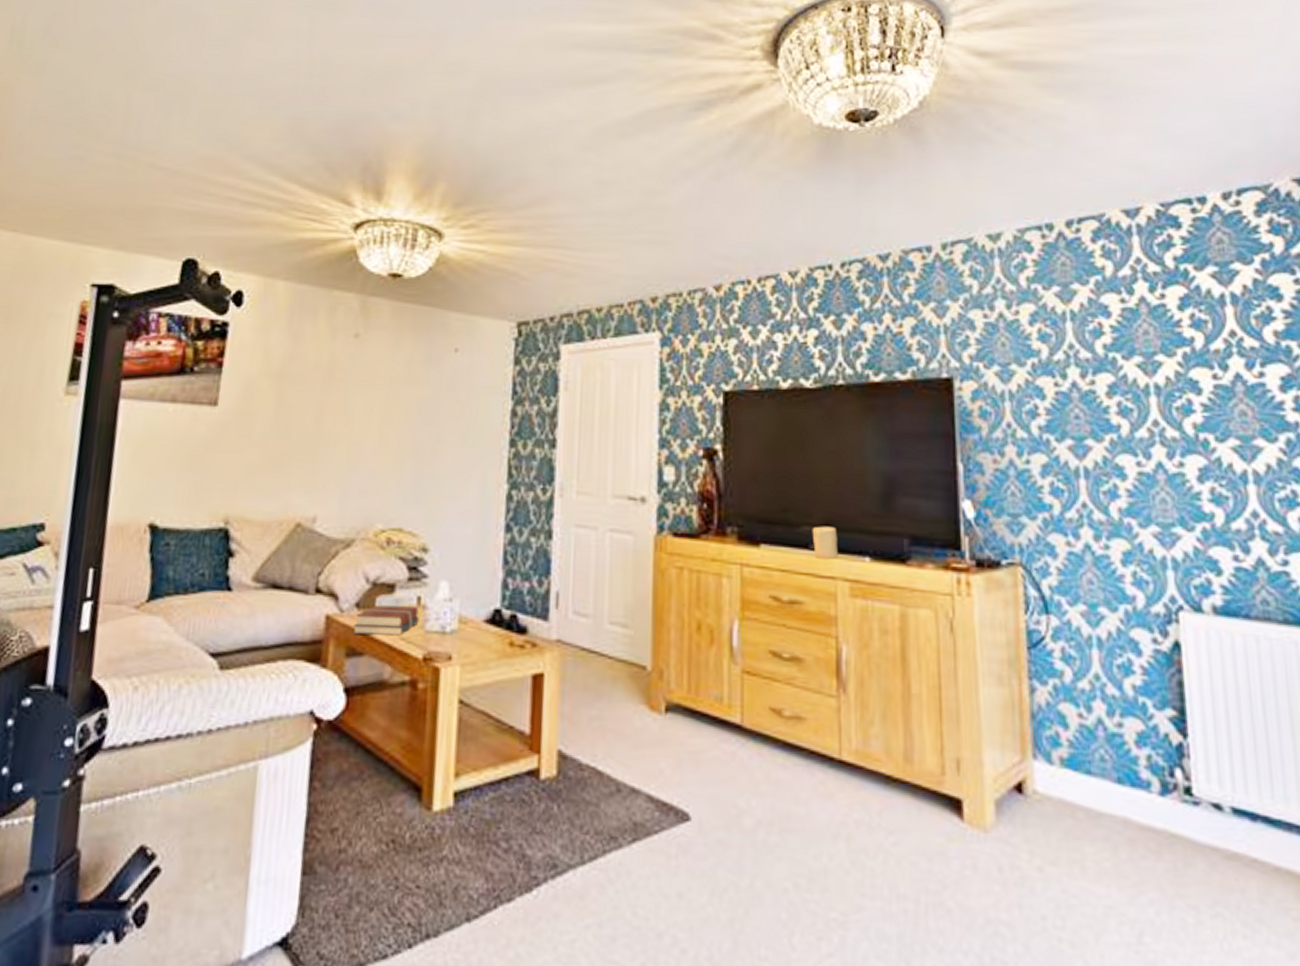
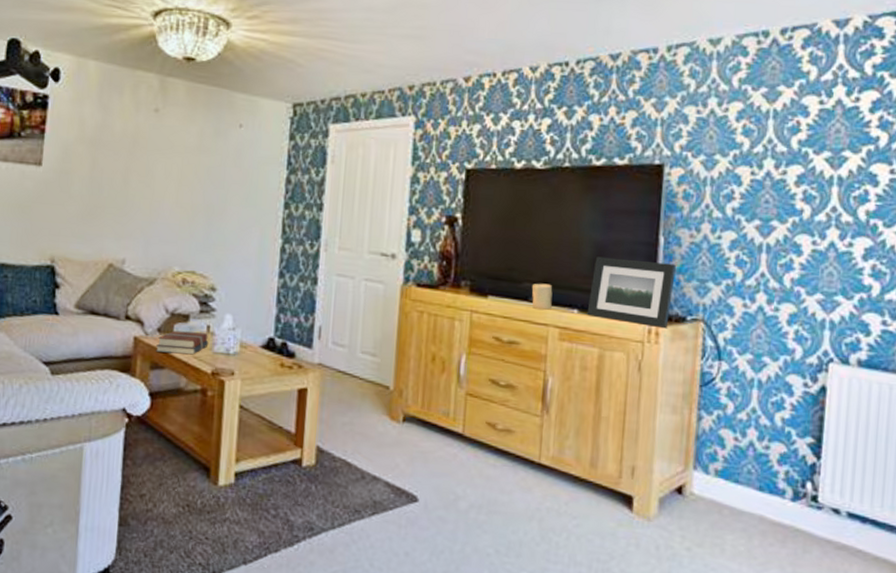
picture frame: none [881,490,982,577] -> present [587,256,676,329]

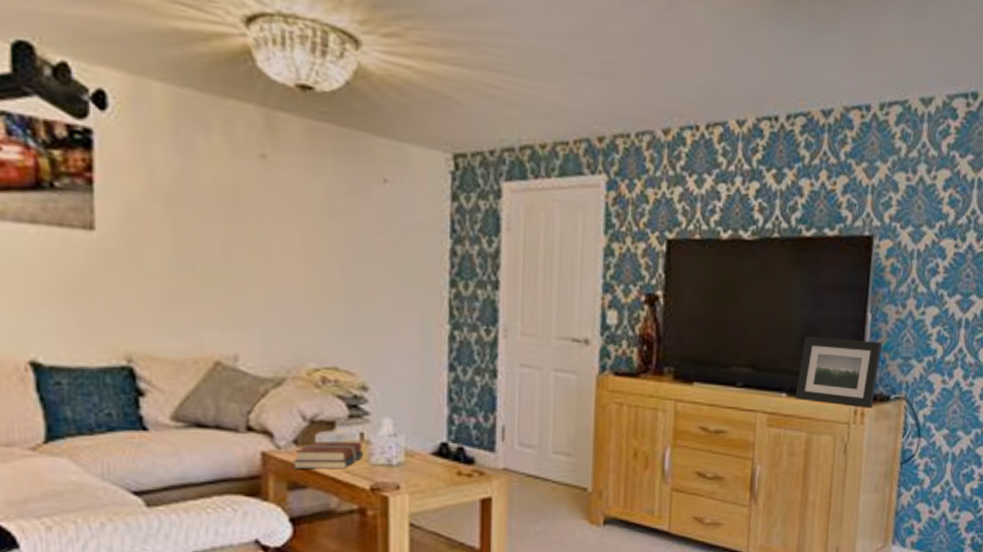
candle: present [531,283,553,311] -> none [739,366,761,396]

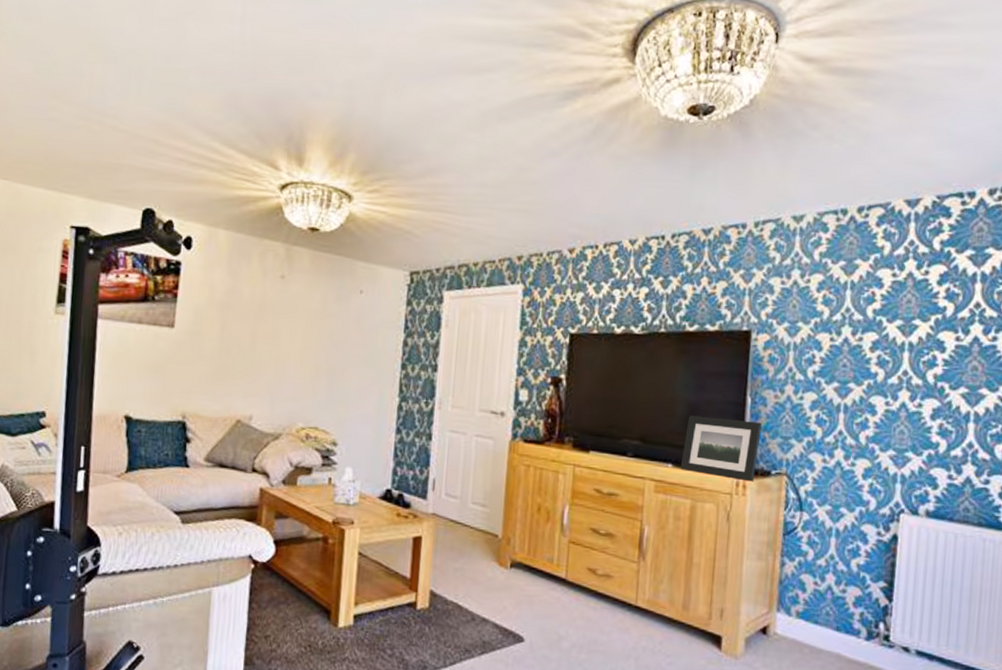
books: present [294,441,364,469] -> none [281,482,330,505]

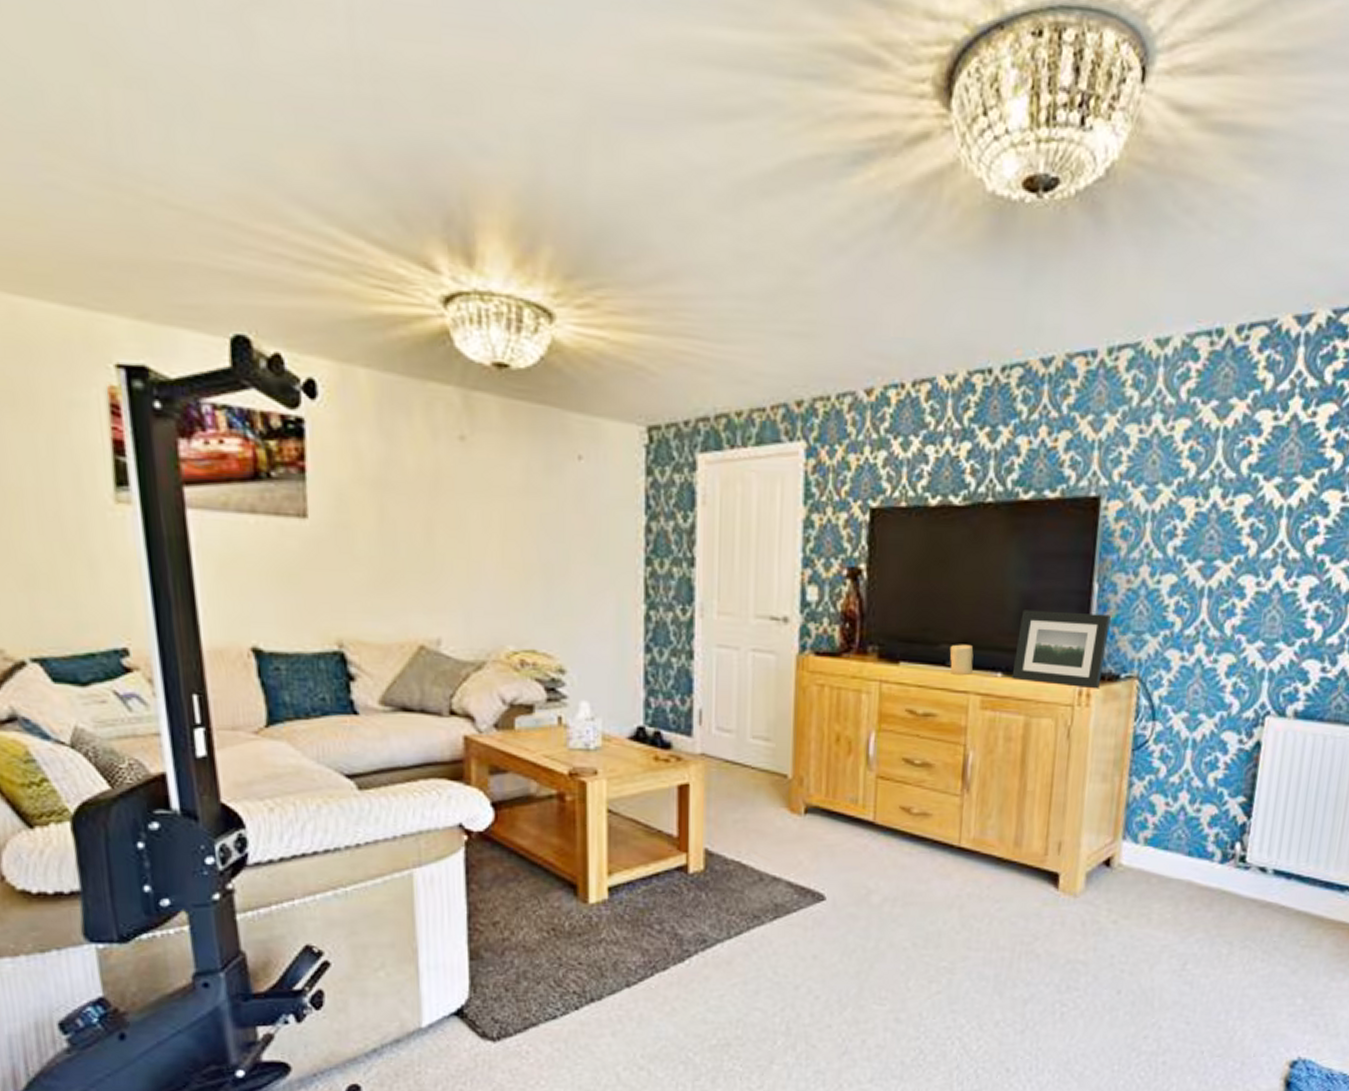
candle: none [630,439,649,465] -> present [949,644,974,676]

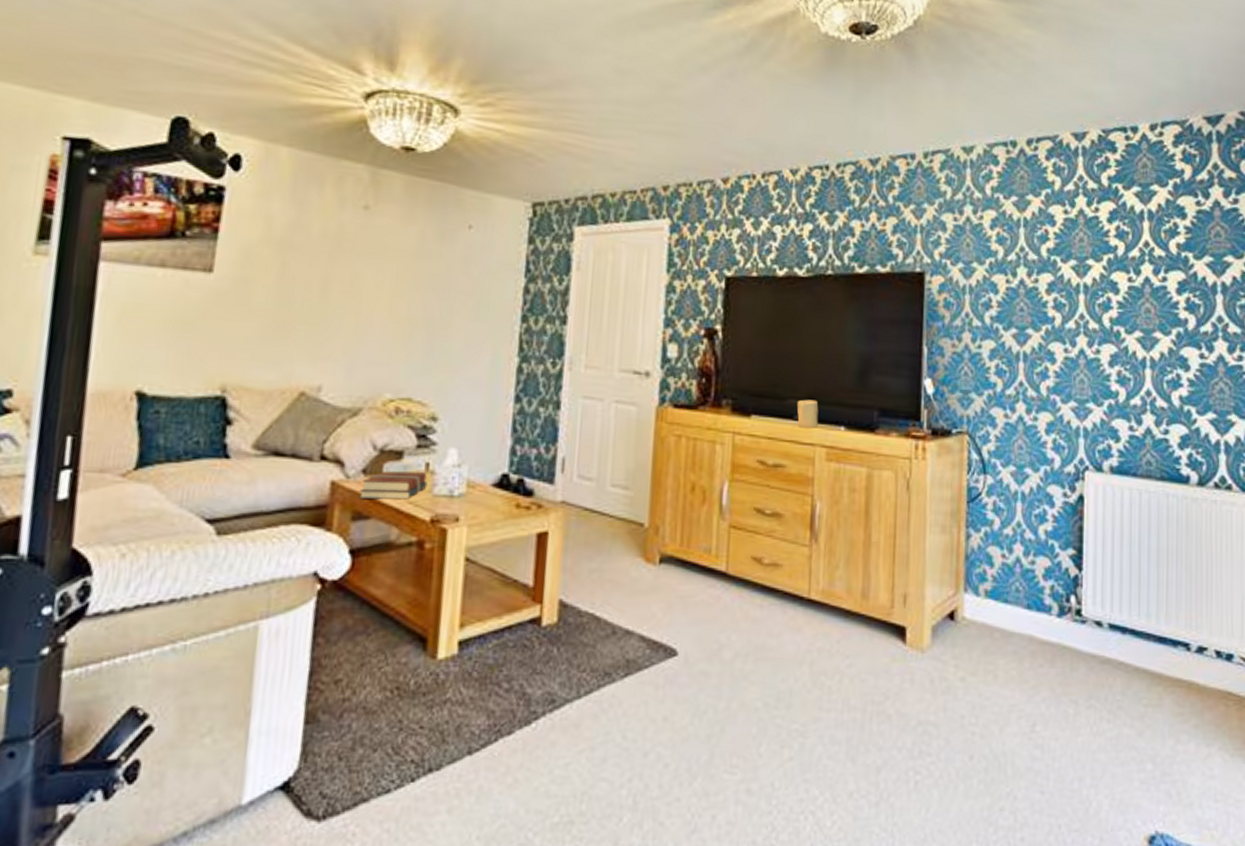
books: none [494,725,562,754] -> present [359,471,428,500]
picture frame: present [1012,610,1111,689] -> none [854,369,940,444]

